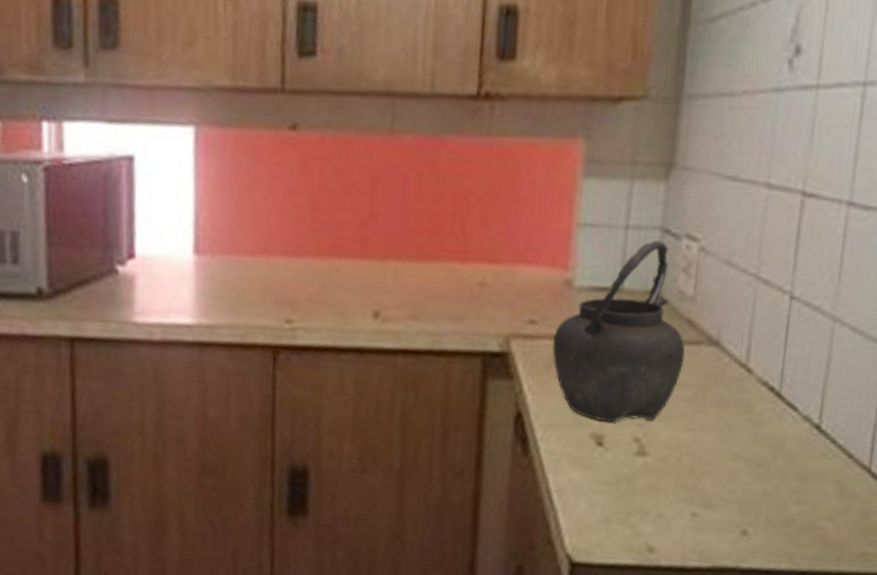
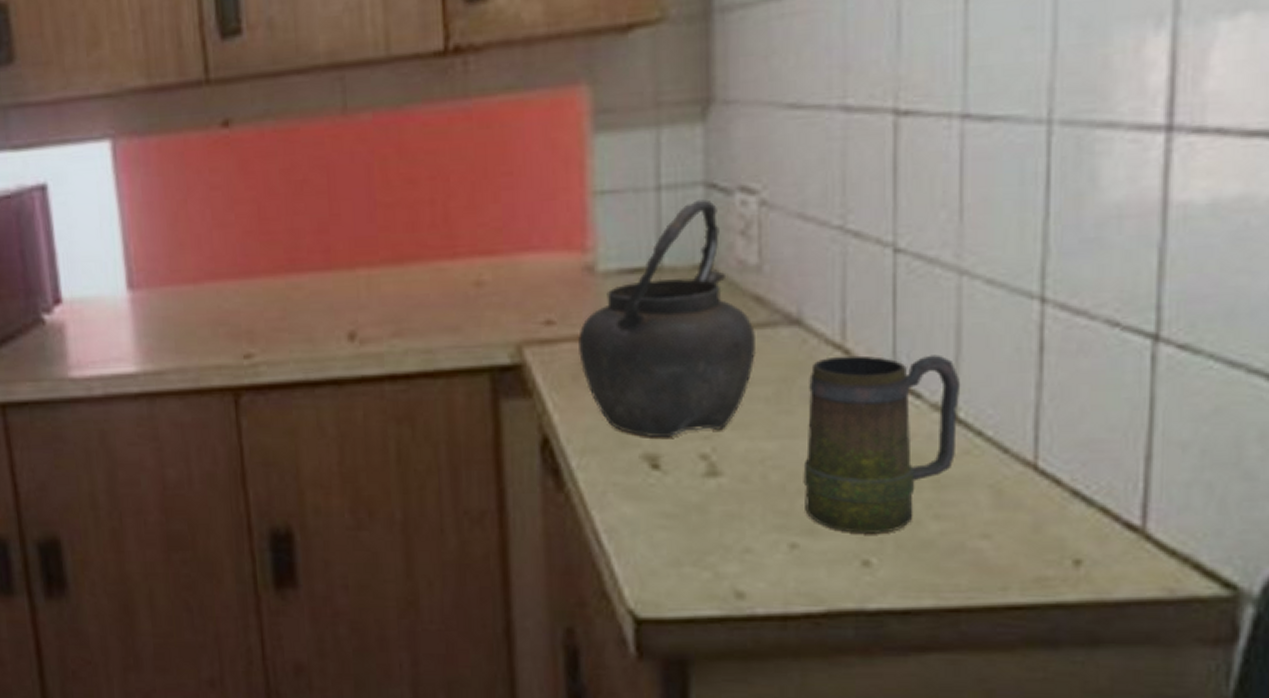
mug: none [705,372,826,511] -> present [803,354,961,535]

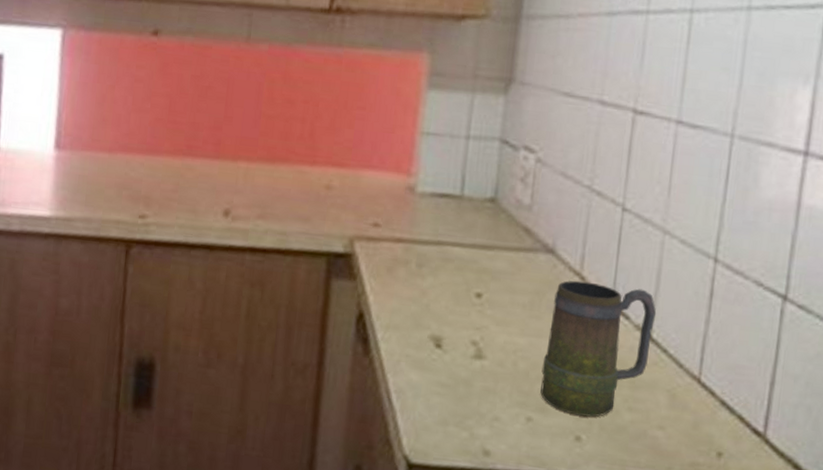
kettle: present [578,199,755,438] -> none [394,150,522,325]

